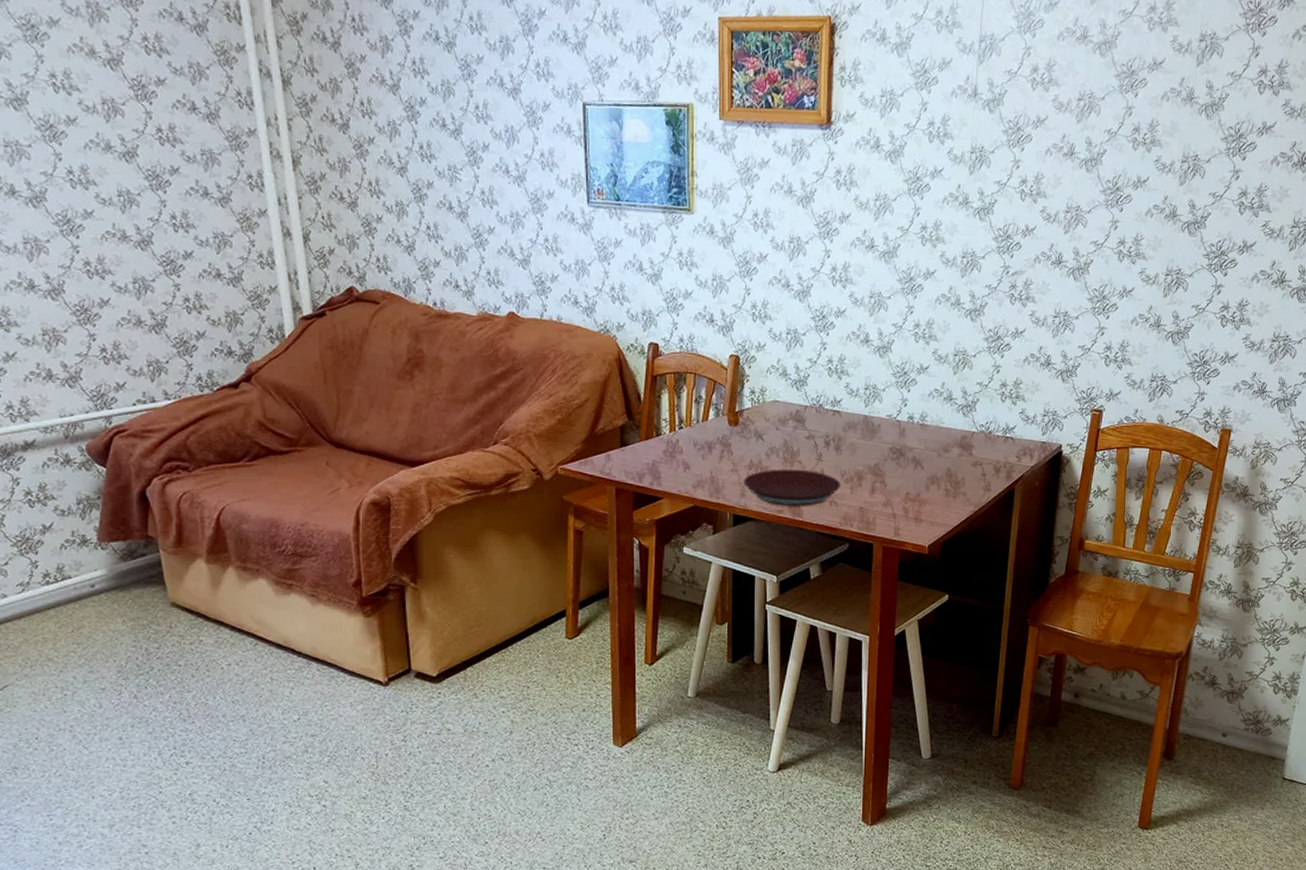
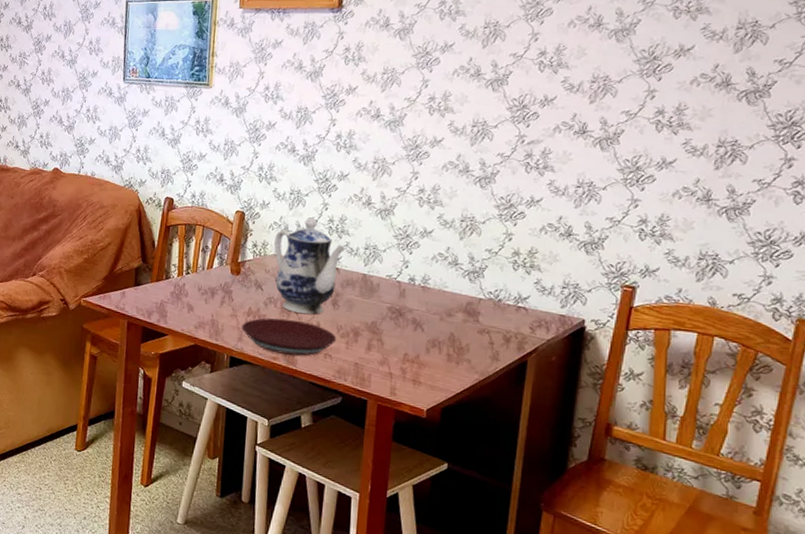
teapot: none [773,359,846,463] -> present [274,217,346,315]

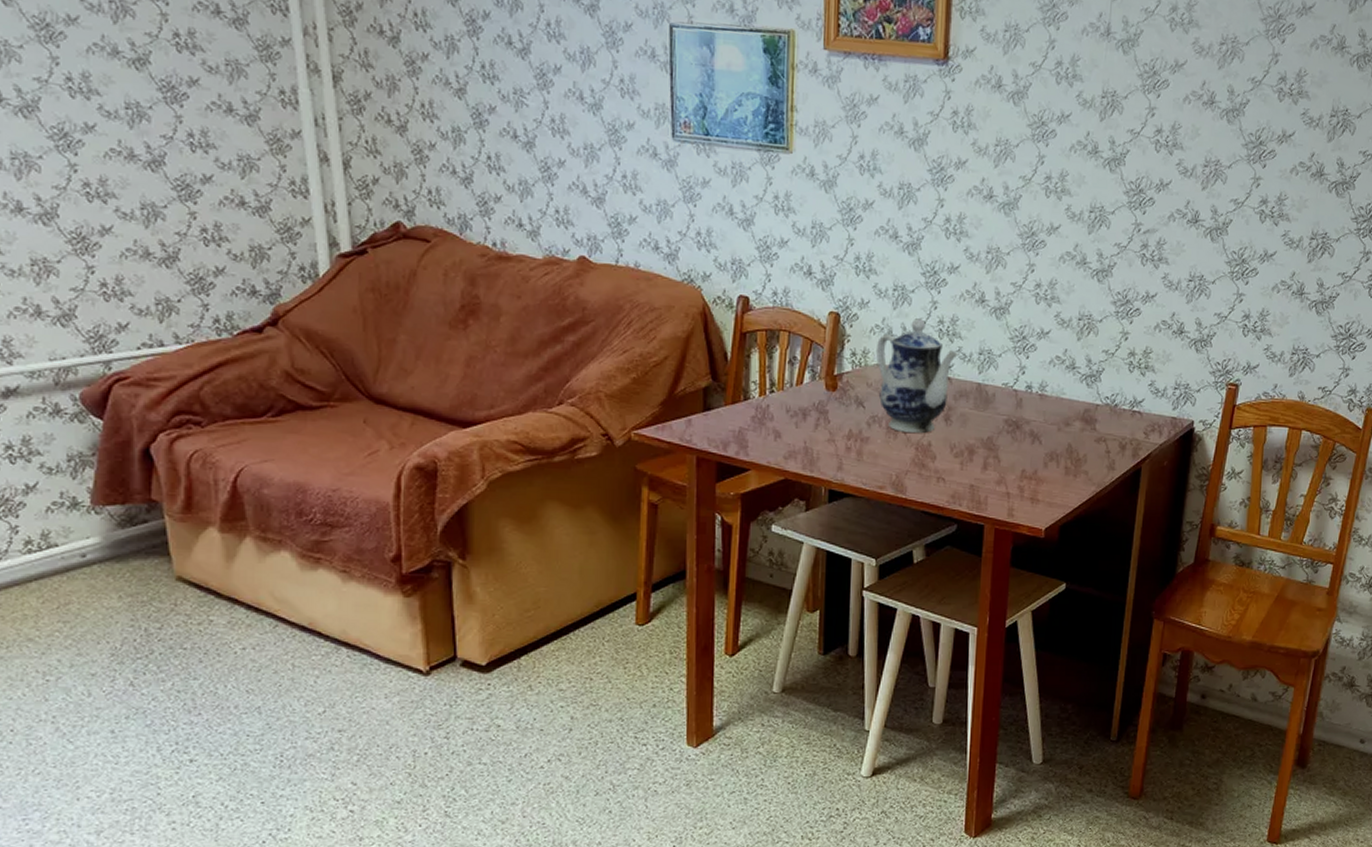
plate: present [241,318,337,356] -> none [841,440,950,483]

